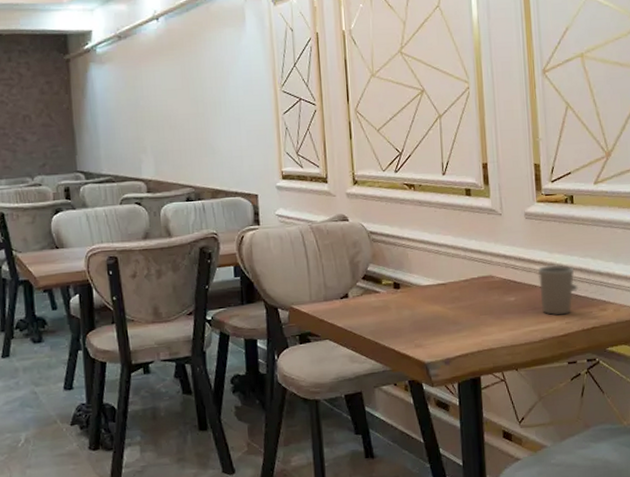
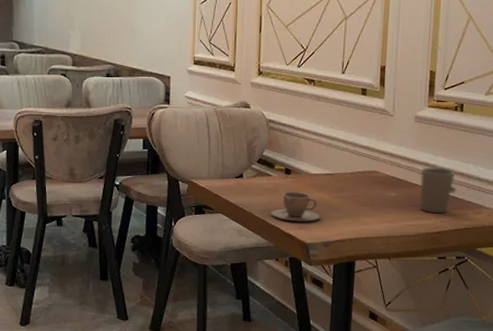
cup: none [382,307,438,340] -> present [270,192,321,222]

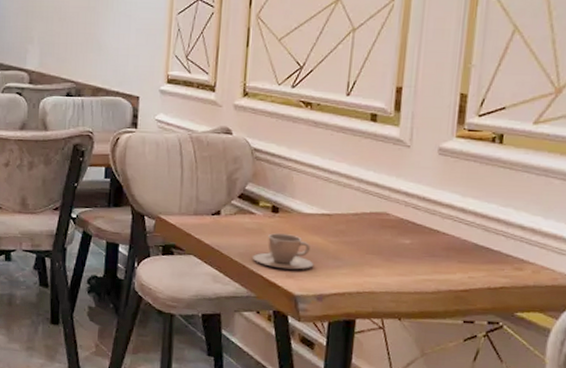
cup: present [419,167,457,214] -> none [441,210,491,268]

